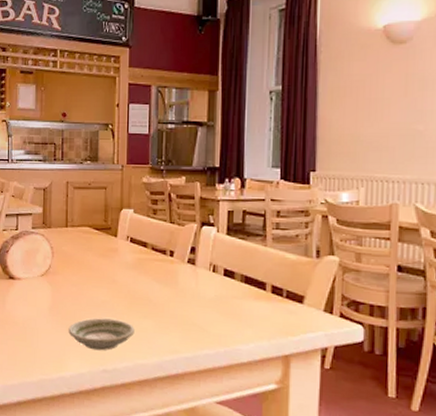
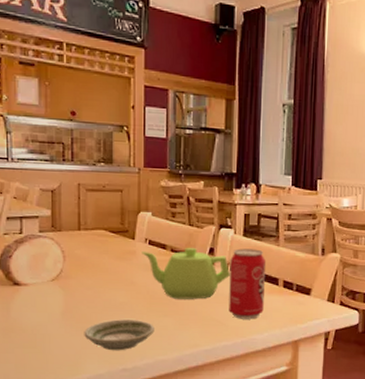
teapot: none [123,245,212,302] -> present [142,247,230,299]
beverage can: none [211,248,251,327] -> present [229,248,265,319]

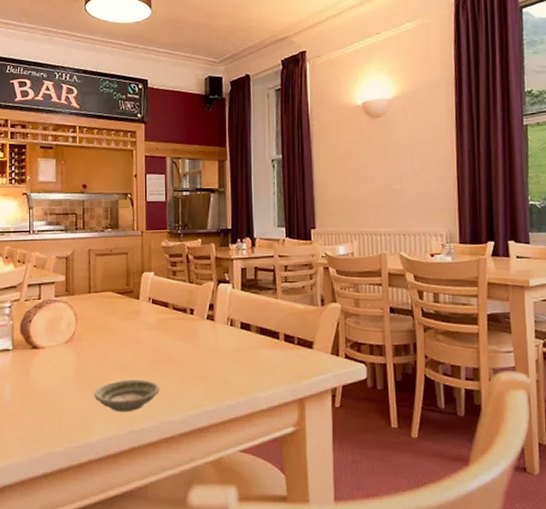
teapot: present [142,247,230,299] -> none [146,304,230,357]
beverage can: present [229,248,265,319] -> none [230,303,266,376]

